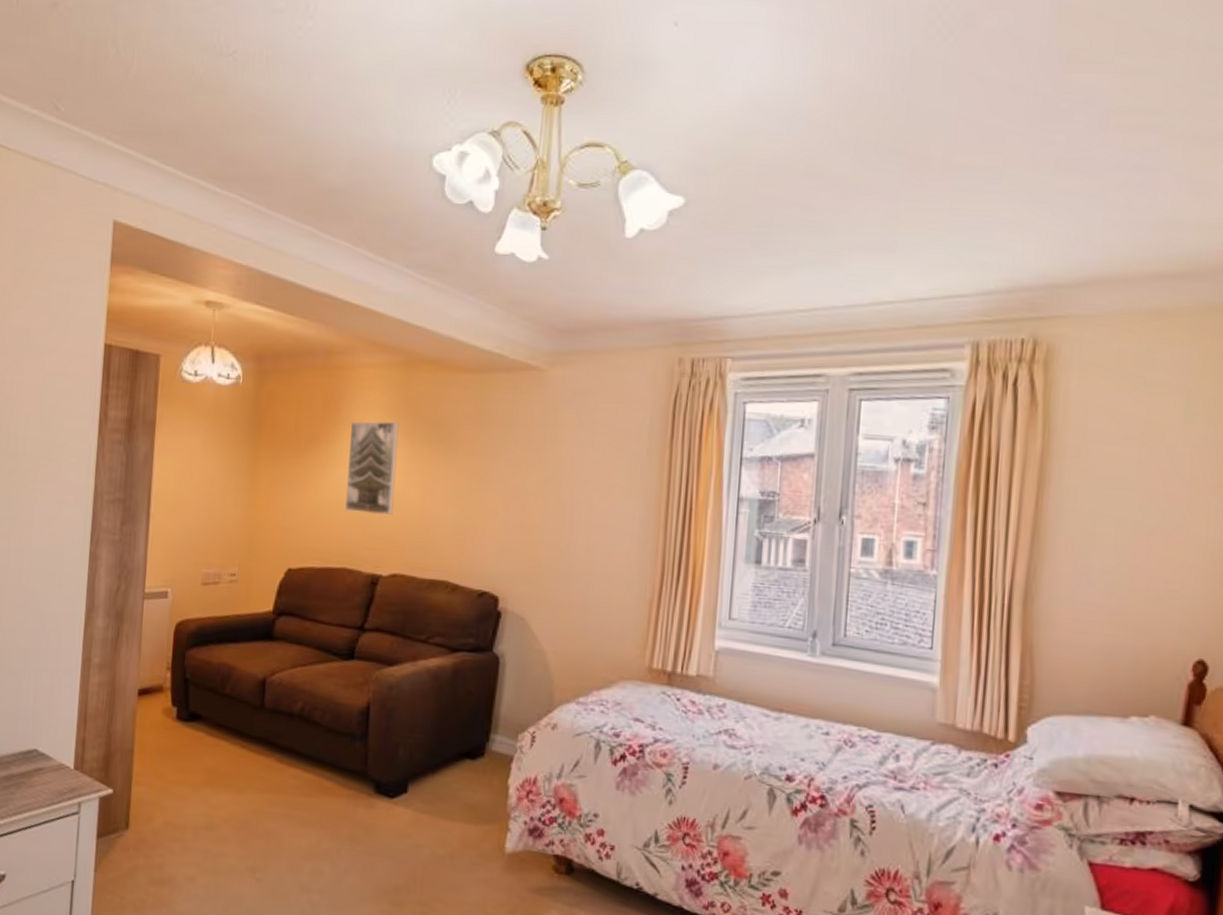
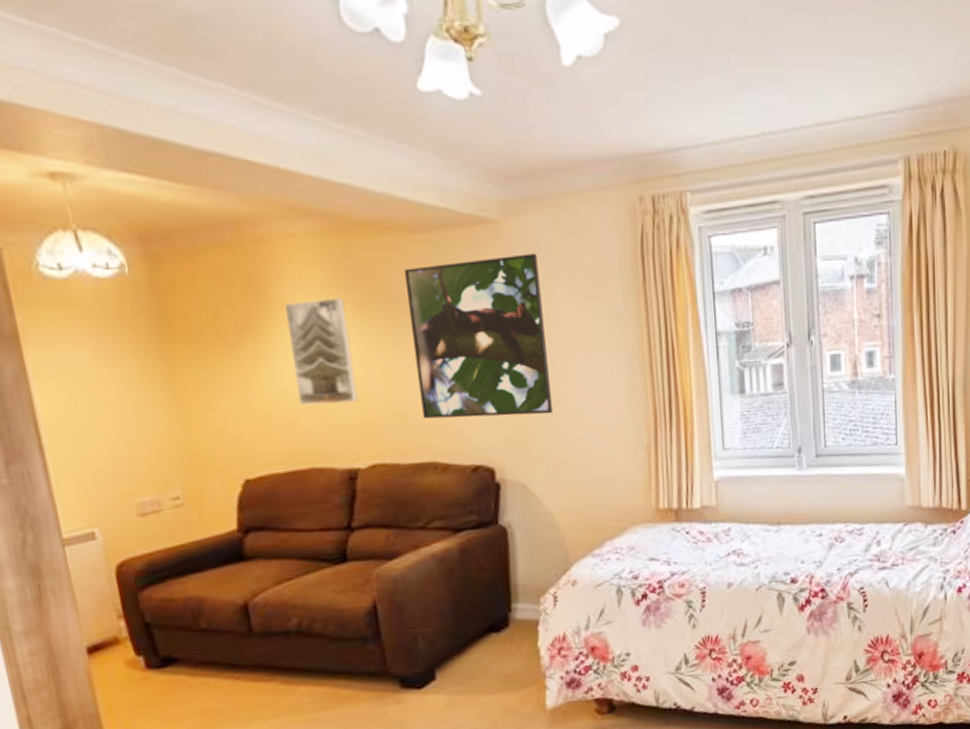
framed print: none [444,401,573,554] -> present [403,253,554,419]

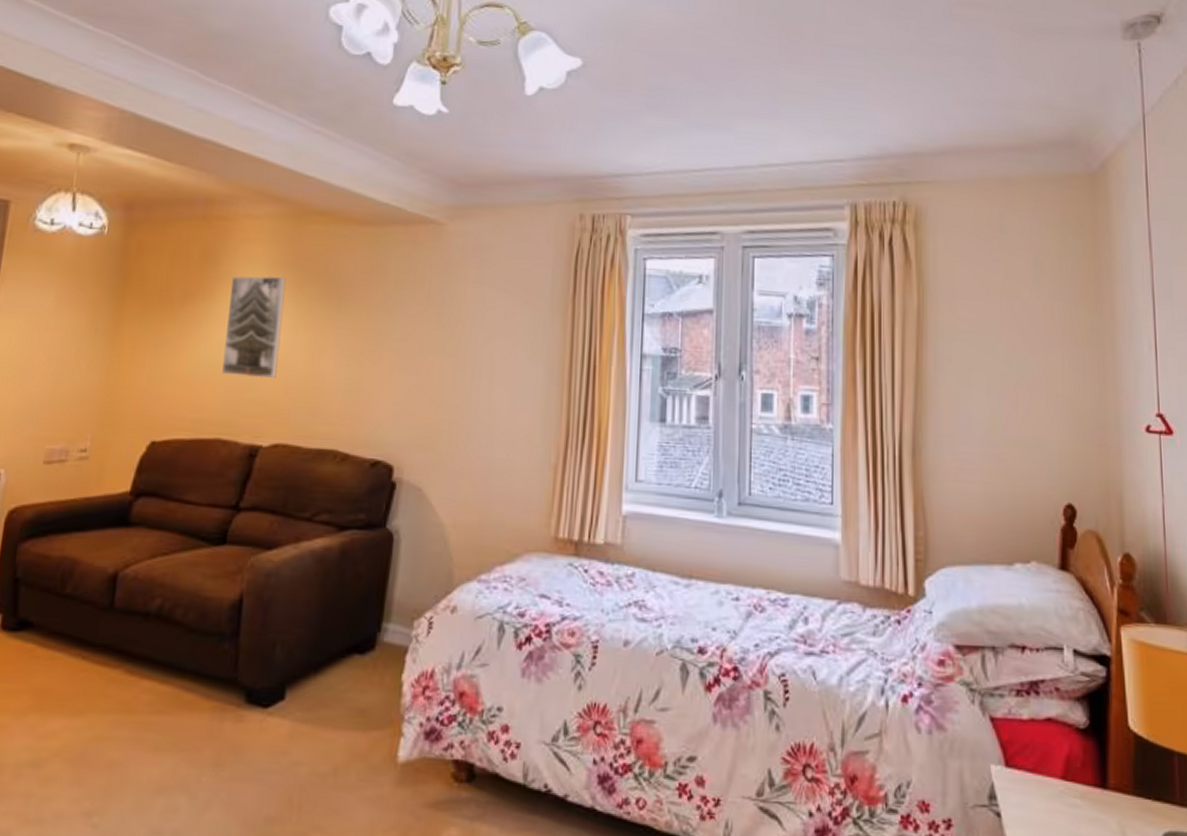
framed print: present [403,253,554,419] -> none [334,255,474,417]

